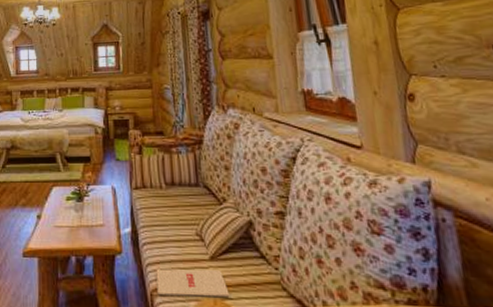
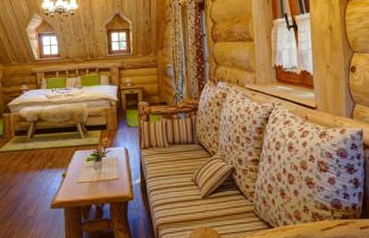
magazine: present [156,268,230,297] -> none [160,205,217,228]

